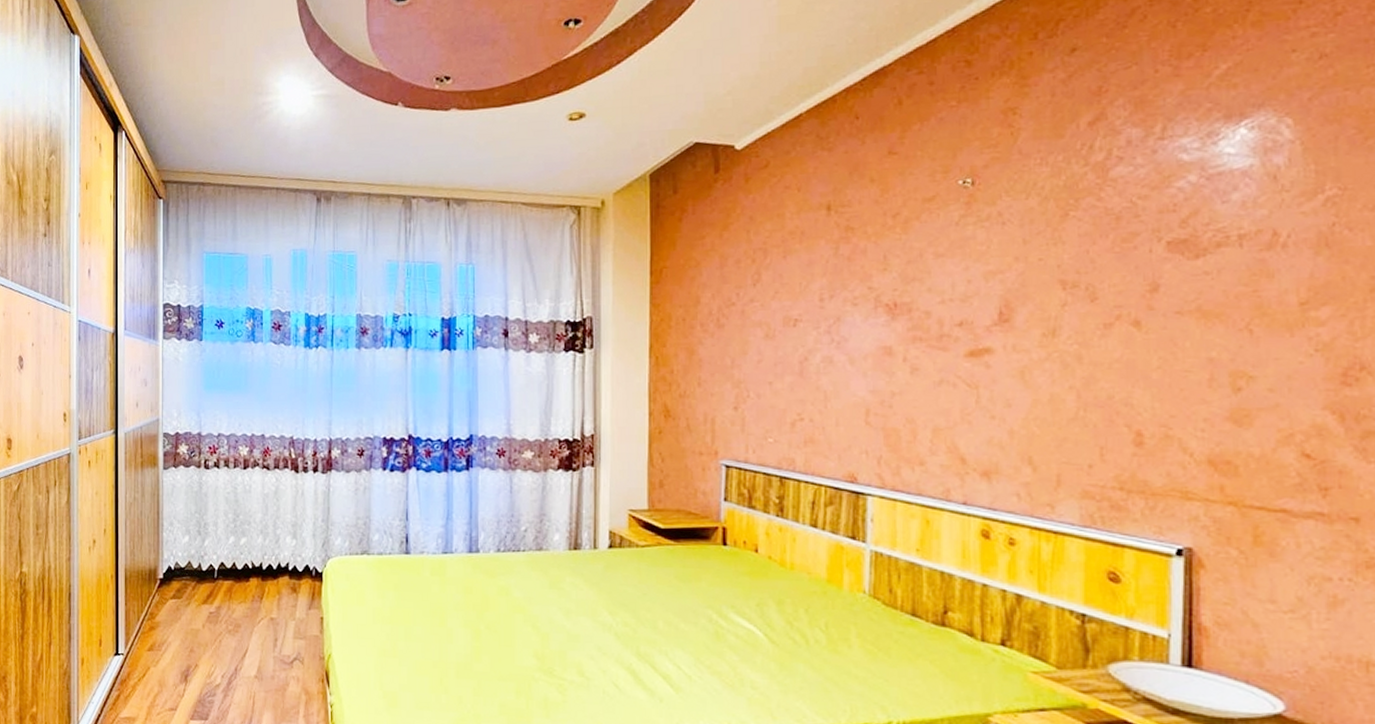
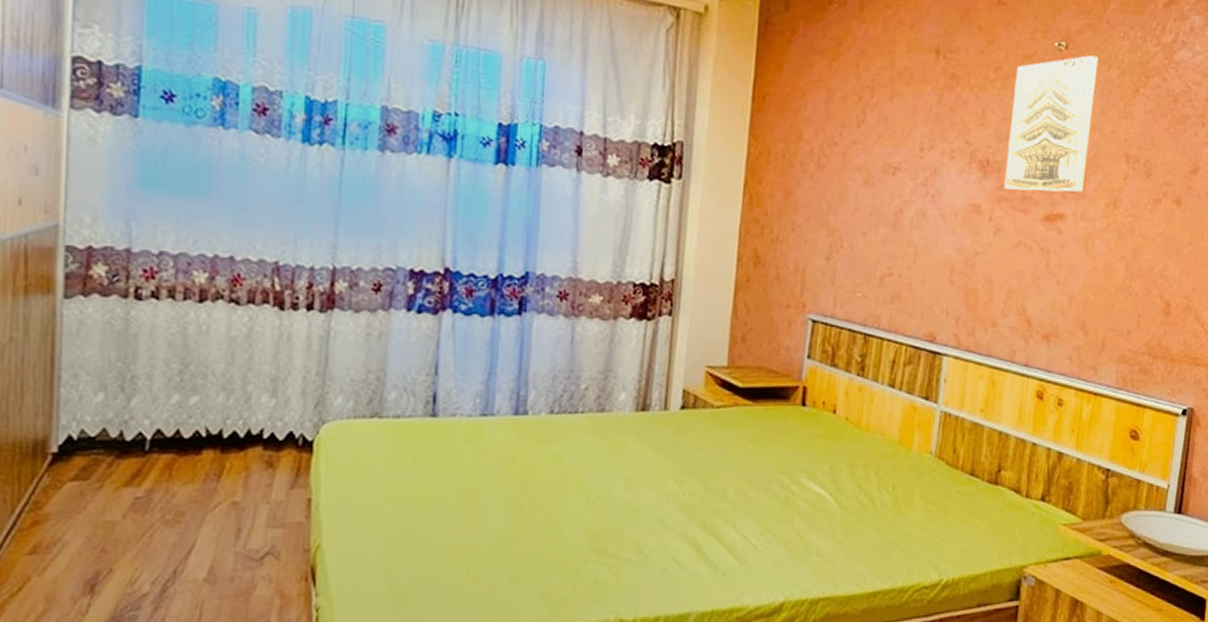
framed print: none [916,187,1014,329] -> present [1003,55,1099,192]

